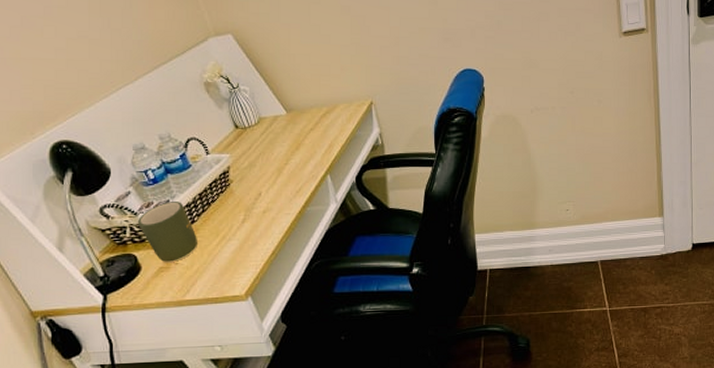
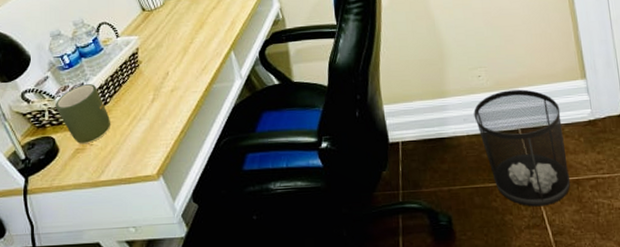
waste bin: none [559,224,638,332] -> present [474,89,570,207]

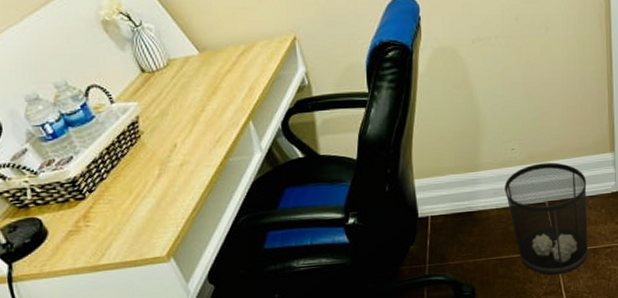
mug: present [56,84,110,145] -> none [39,157,109,226]

